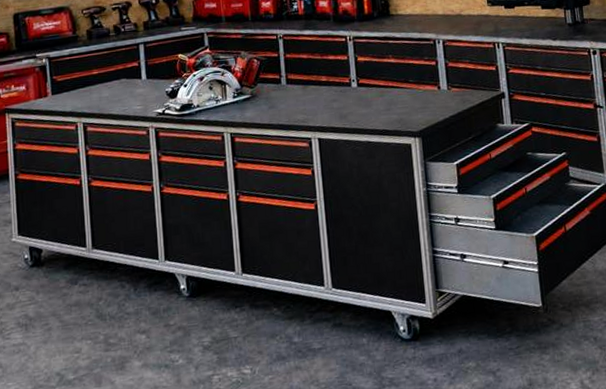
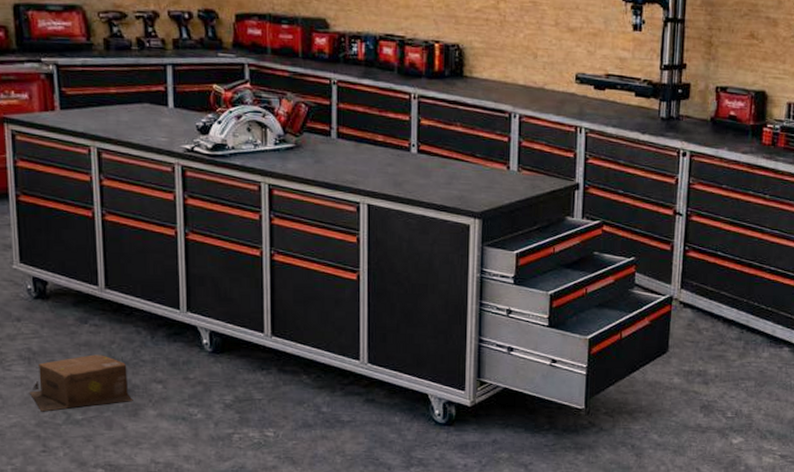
cardboard box: none [27,312,120,376] -> present [30,354,133,412]

